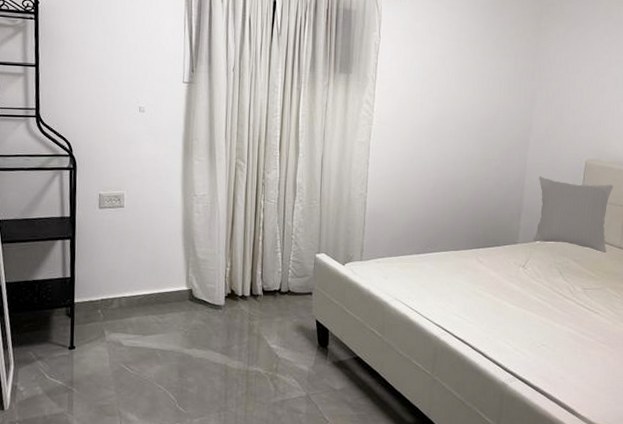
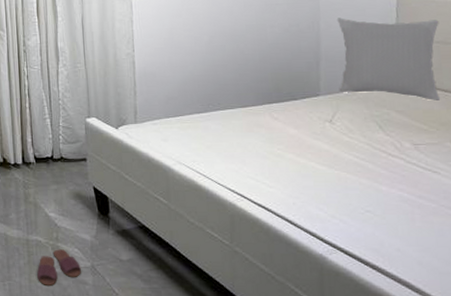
slippers: none [253,380,296,415] -> present [36,249,81,286]

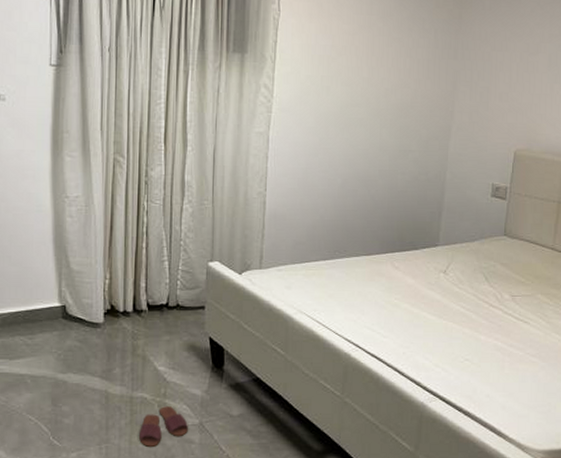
pillow: present [336,18,441,101] -> none [455,169,546,255]

